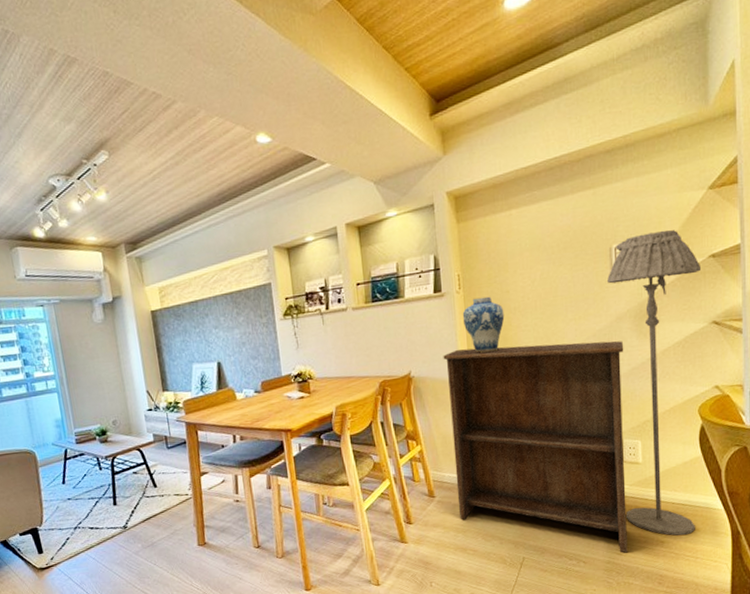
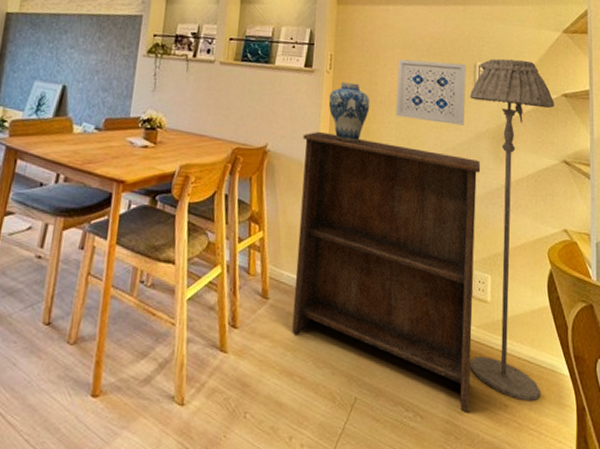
wall art: none [528,250,603,319] -> present [395,58,467,126]

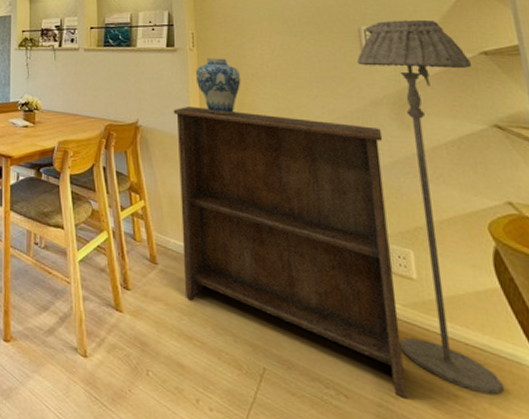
wall art: present [395,58,467,126] -> none [267,29,355,93]

